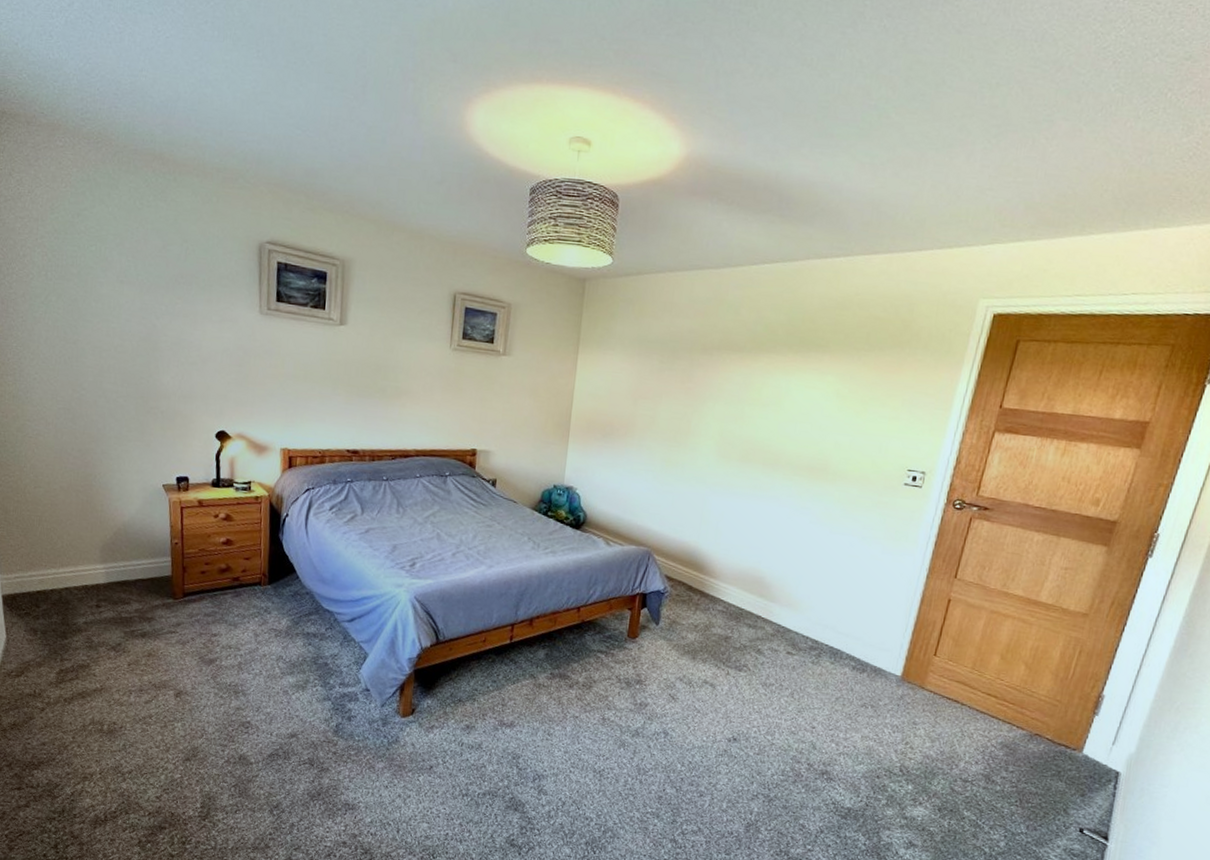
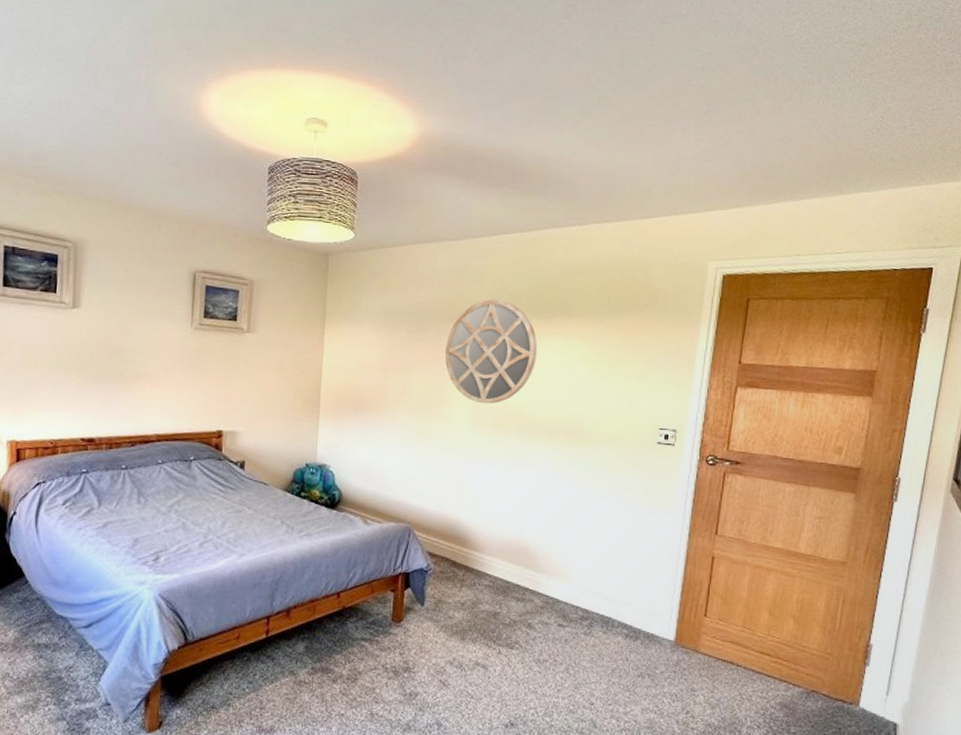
home mirror: none [695,331,790,437] -> present [444,299,538,404]

